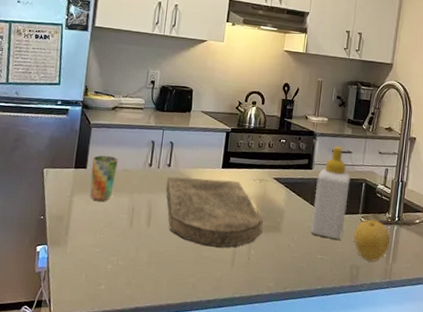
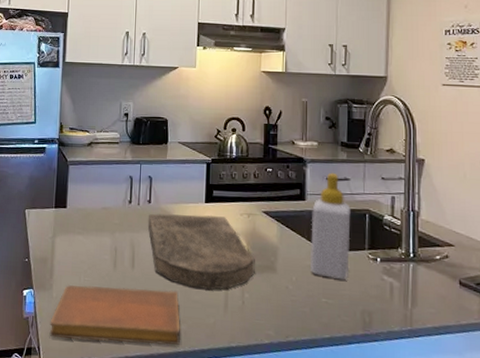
notebook: none [61,241,190,297] -> present [49,284,181,345]
cup: present [90,155,118,201] -> none [71,193,97,242]
fruit: present [353,219,391,261] -> none [362,256,407,306]

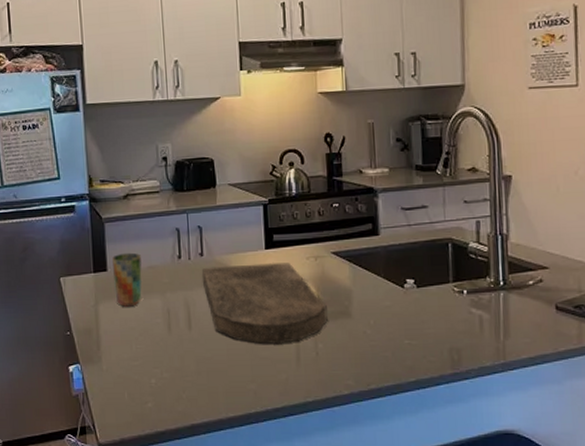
notebook: present [49,284,181,345] -> none [103,348,251,413]
cup: none [71,193,97,242] -> present [112,252,143,307]
soap bottle: present [311,172,351,280] -> none [387,200,433,318]

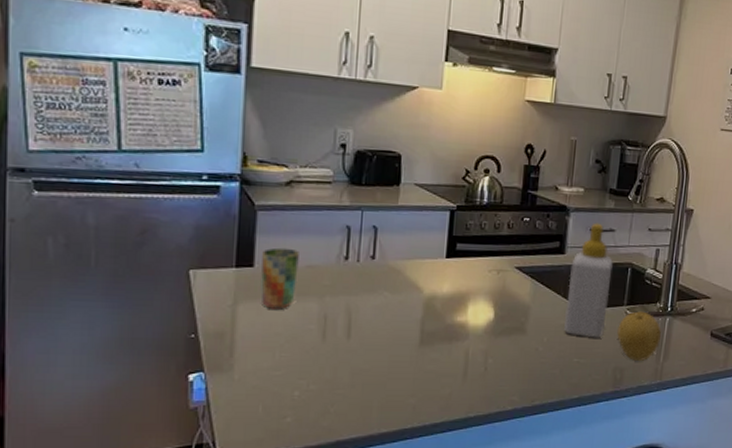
cutting board: present [201,262,328,345] -> none [369,272,503,358]
soap bottle: none [387,200,433,318] -> present [564,222,613,338]
fruit: none [447,287,498,340] -> present [617,311,662,361]

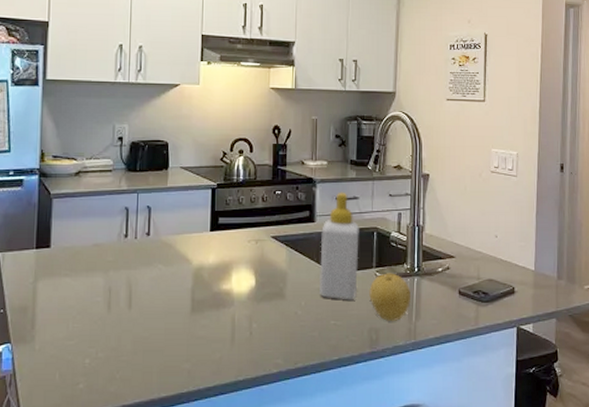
cup: present [260,247,299,309] -> none [56,229,87,284]

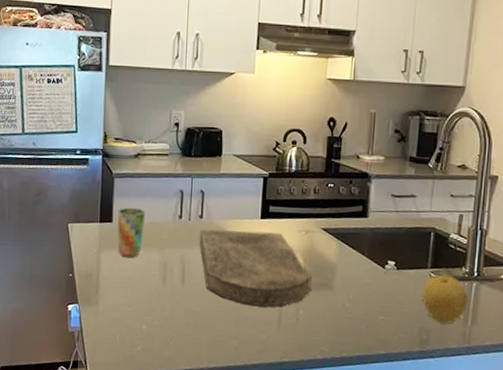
cup: none [56,229,87,284] -> present [117,207,145,257]
cutting board: none [146,244,263,325] -> present [199,229,312,307]
soap bottle: present [320,192,359,300] -> none [369,188,415,298]

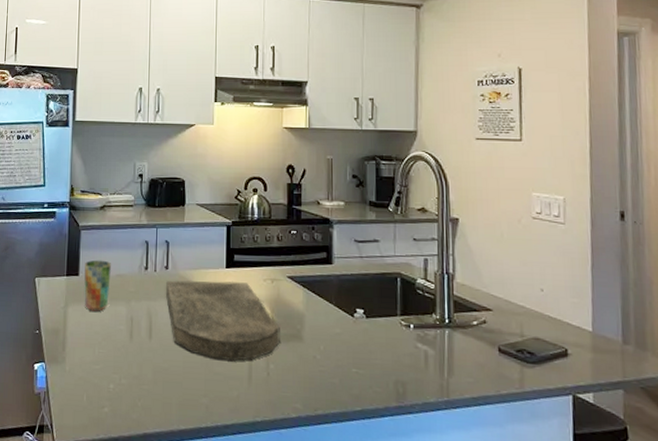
fruit: present [422,274,469,324] -> none [394,322,443,375]

